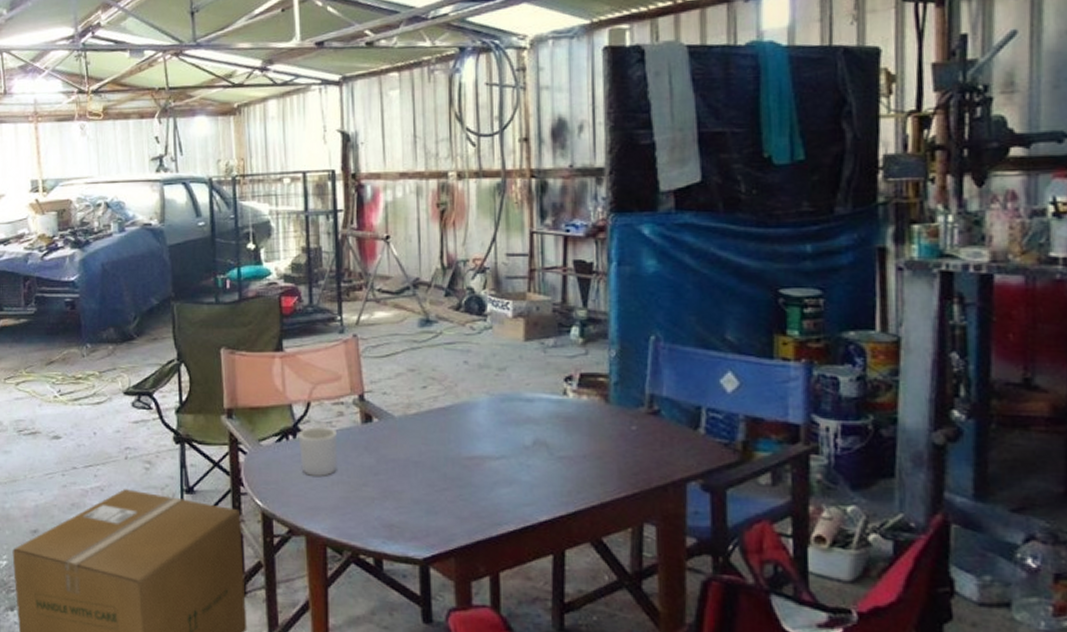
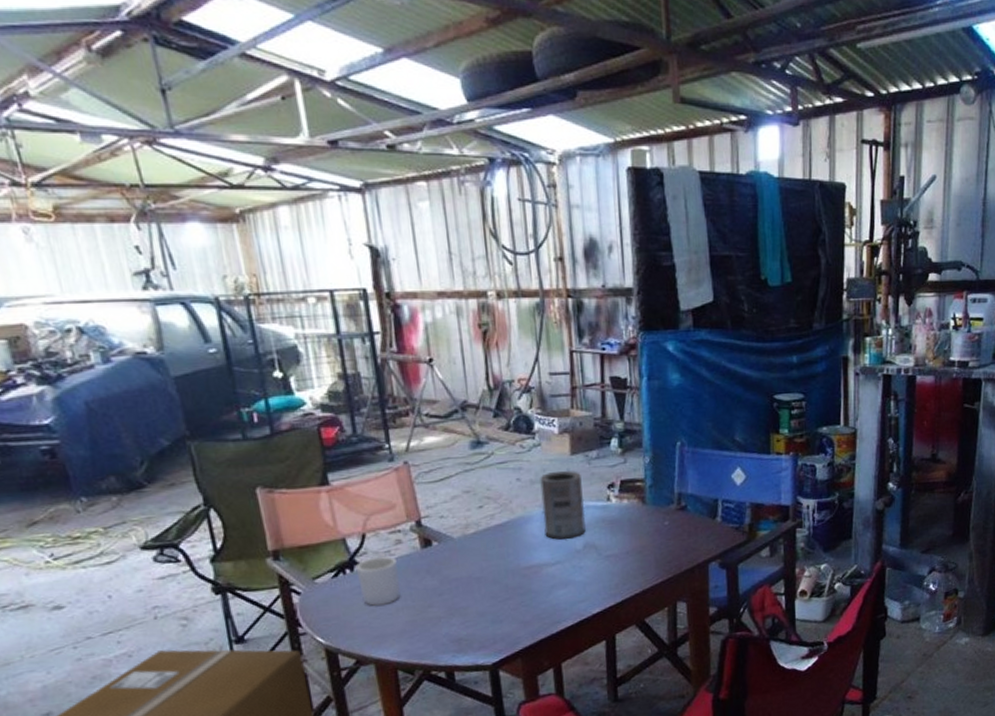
paint can: none [489,357,538,432] -> present [540,470,586,540]

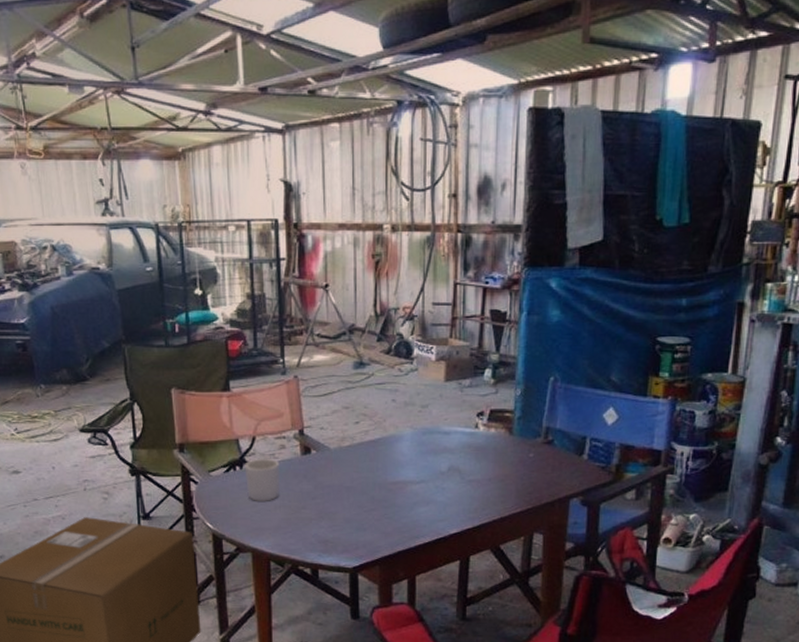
paint can: present [540,470,586,540] -> none [413,395,453,460]

